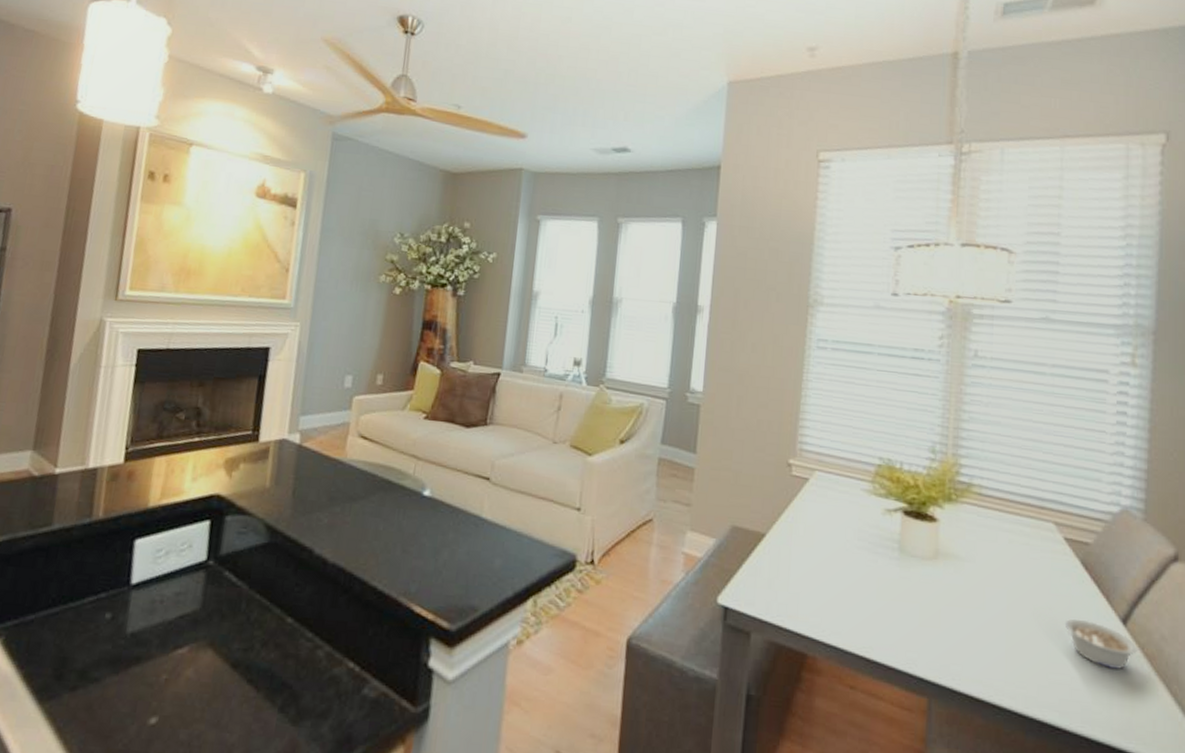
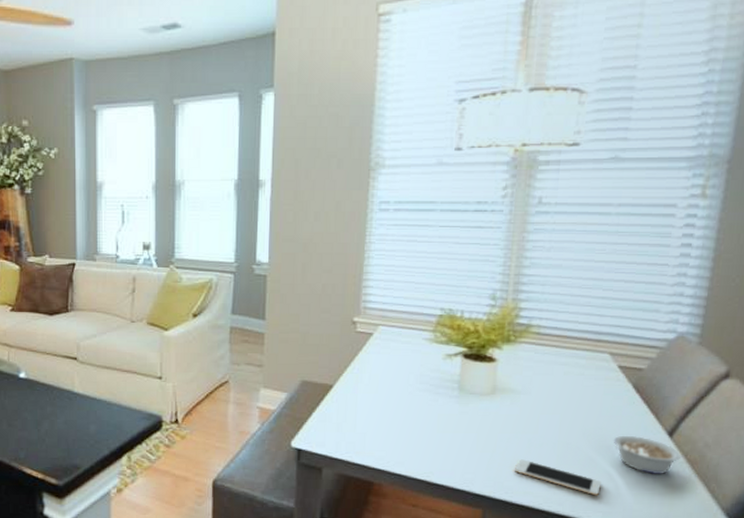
cell phone: none [962,639,1055,691] -> present [515,459,601,496]

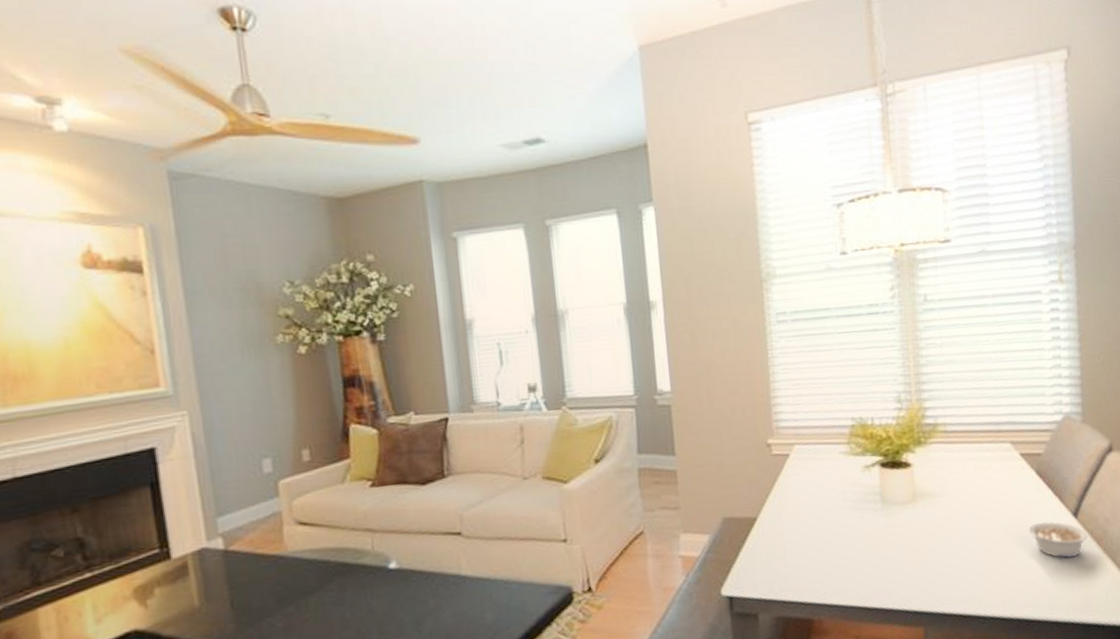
cell phone: present [515,459,601,496] -> none [947,565,1026,591]

